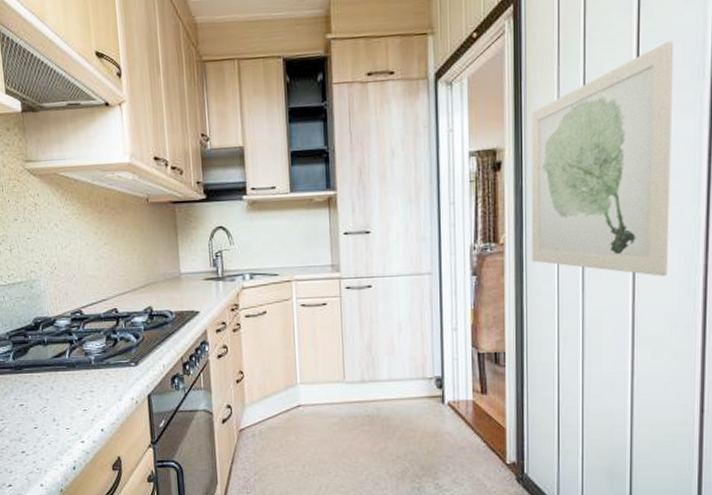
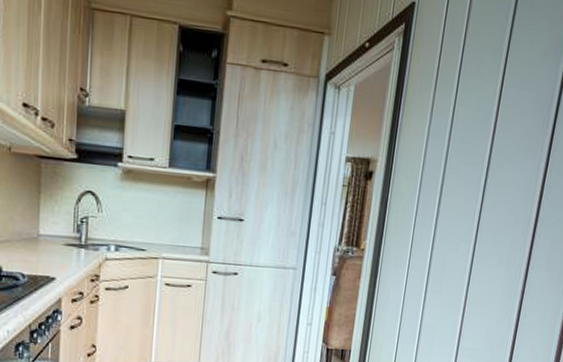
wall art: present [531,41,674,277] -> none [385,88,530,297]

